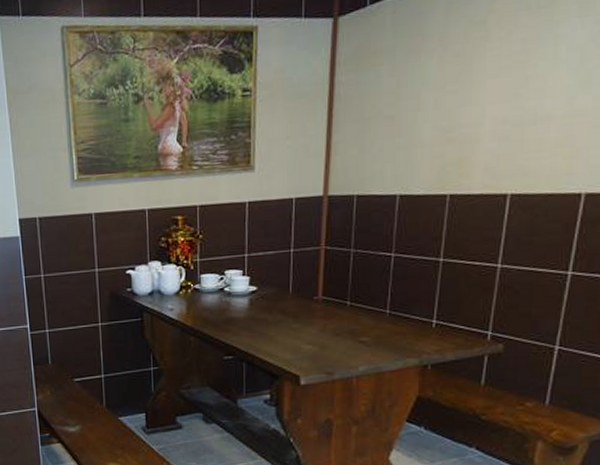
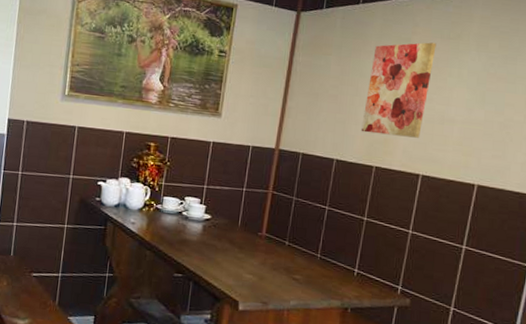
wall art: none [428,18,522,155] -> present [361,42,436,138]

